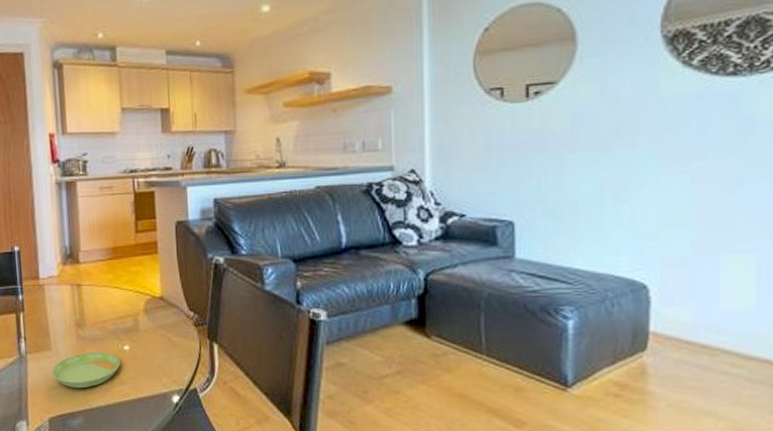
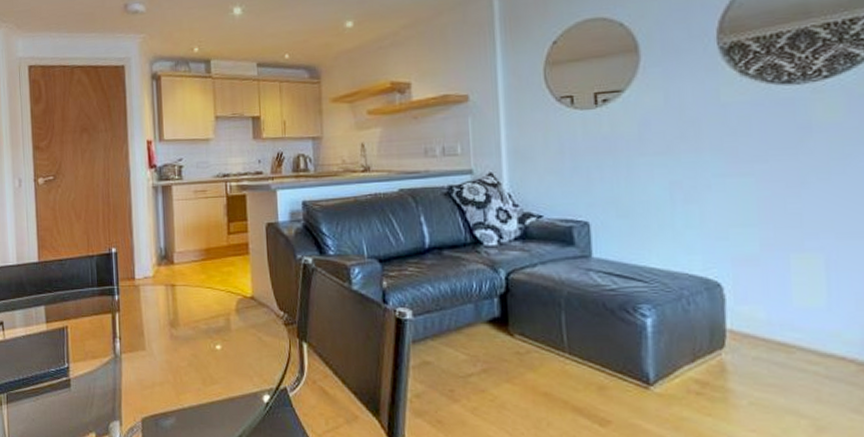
saucer: present [52,352,120,389] -> none [145,351,212,388]

